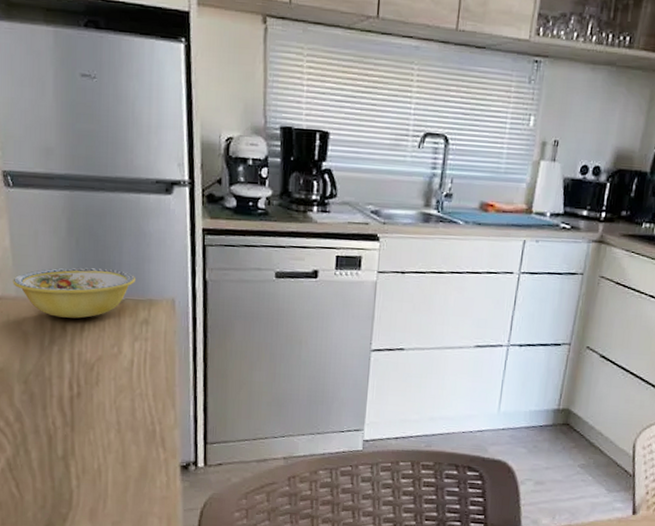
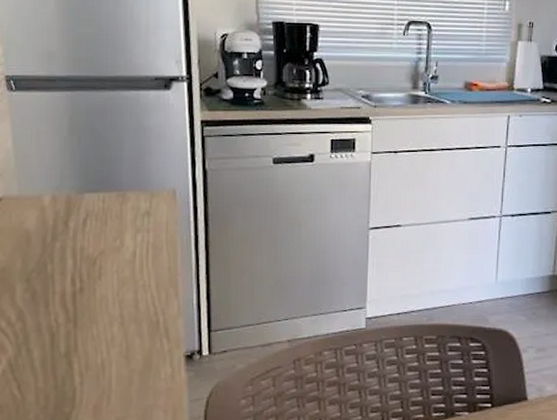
ceramic bowl: present [13,267,135,319] -> none [15,164,136,214]

